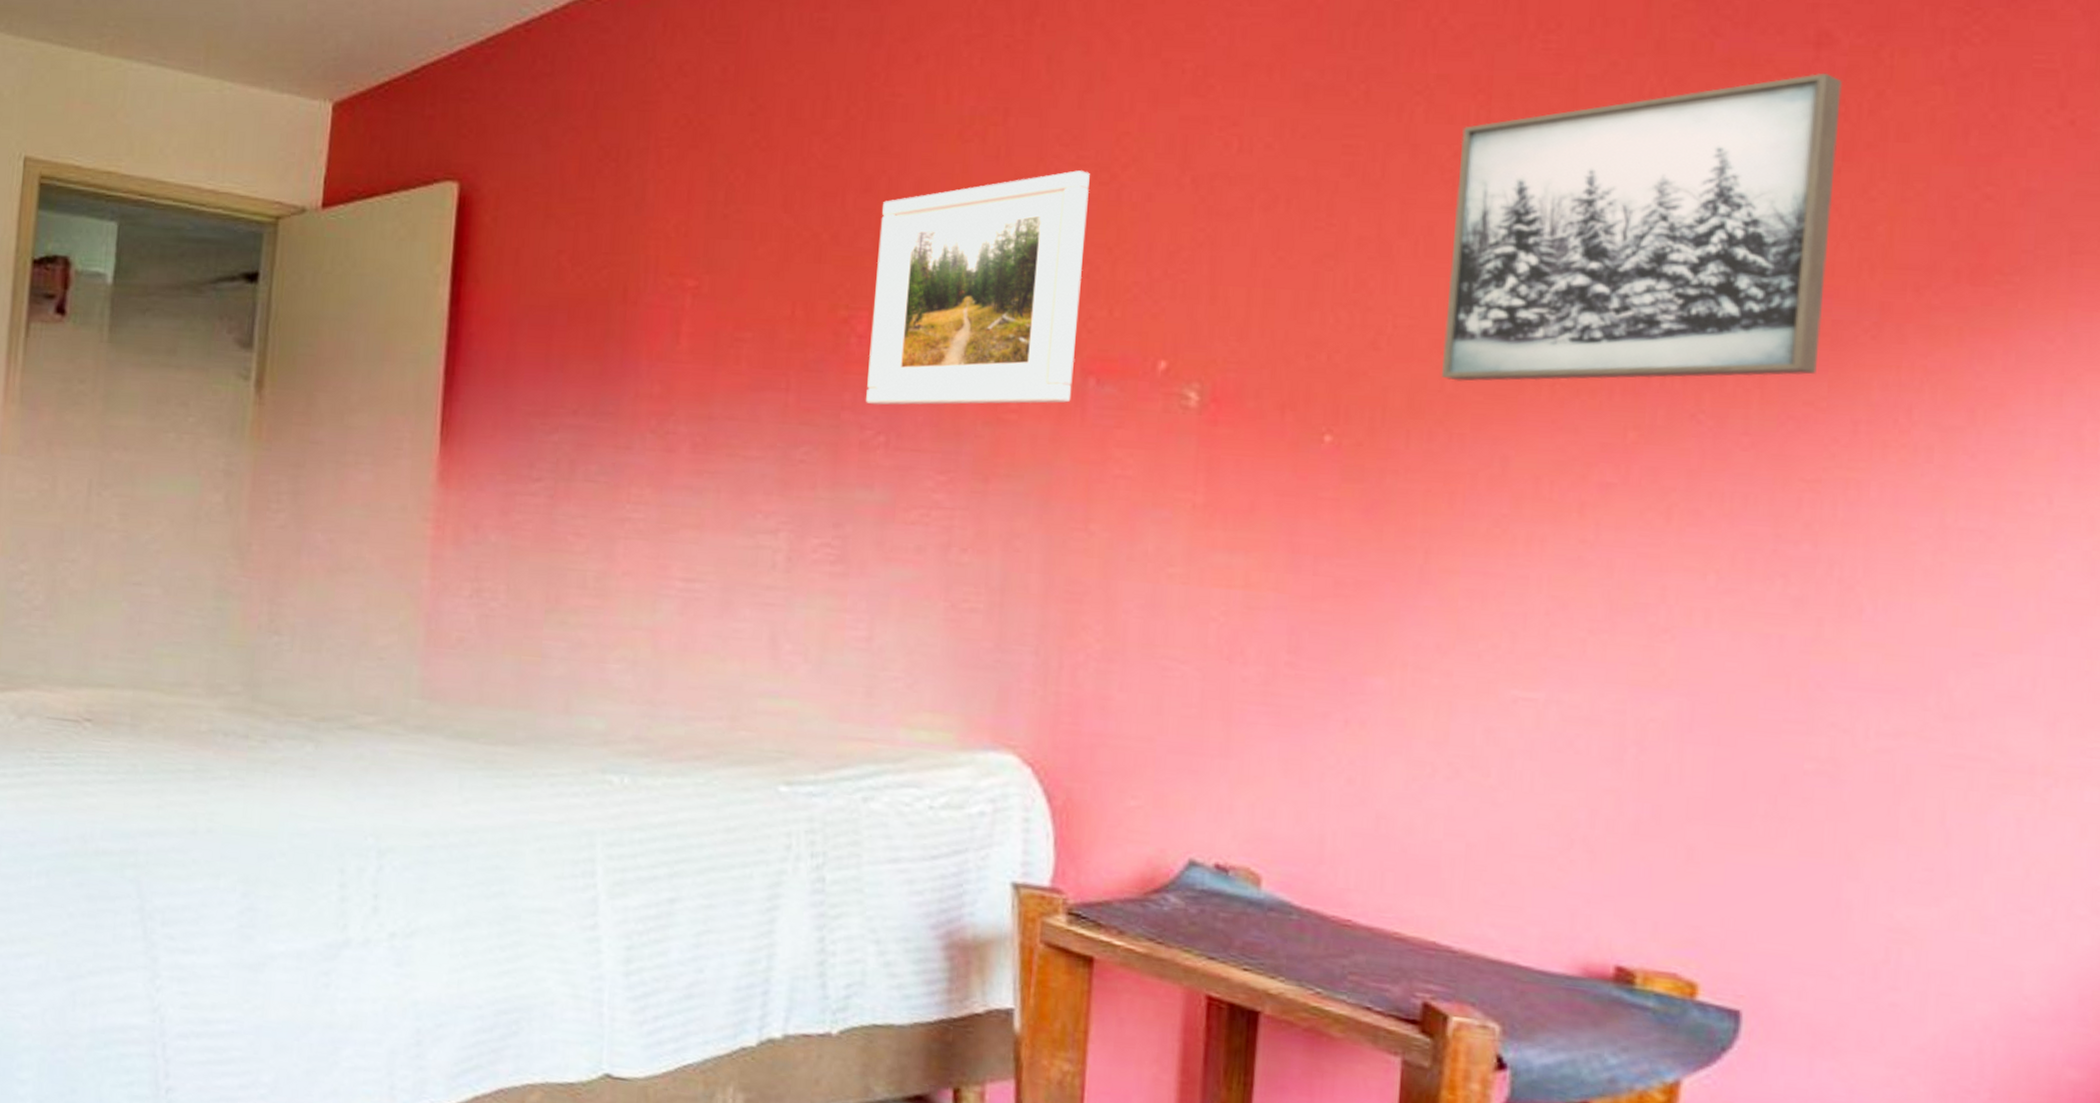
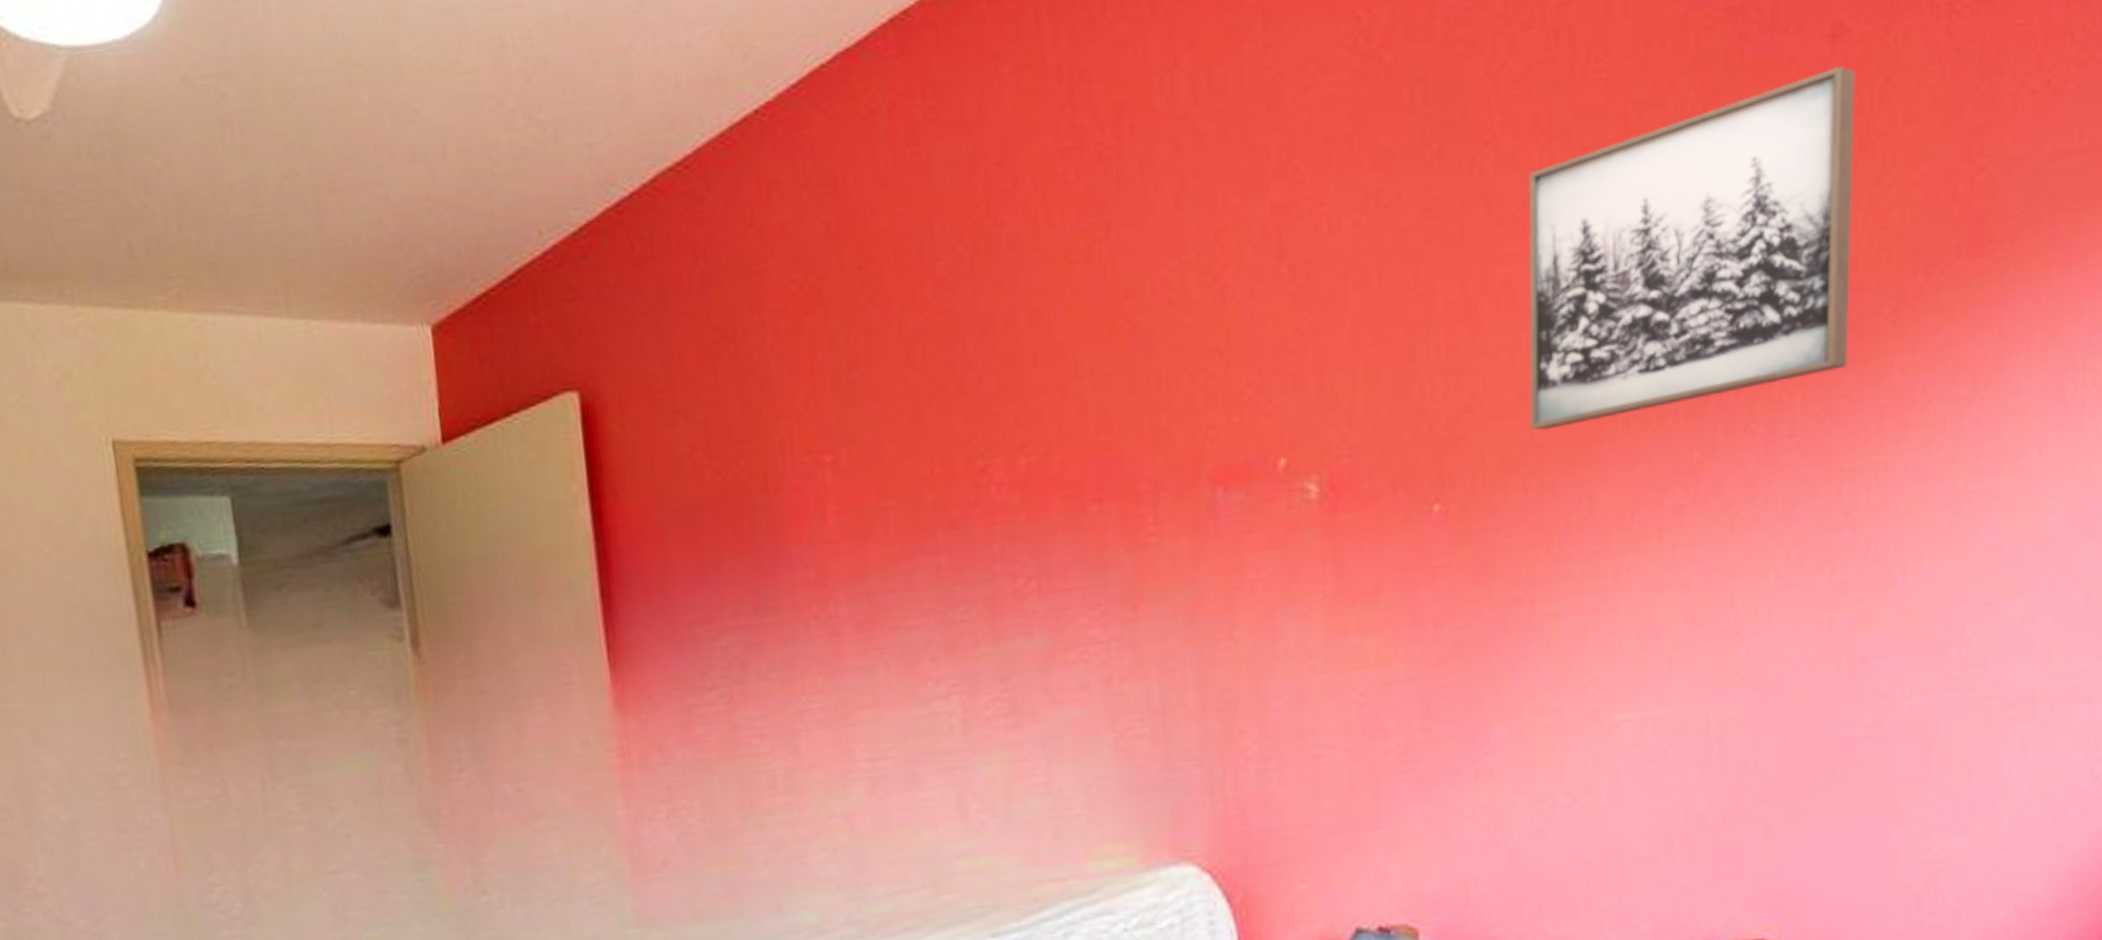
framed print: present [866,170,1090,405] -> none [1002,276,1203,552]

